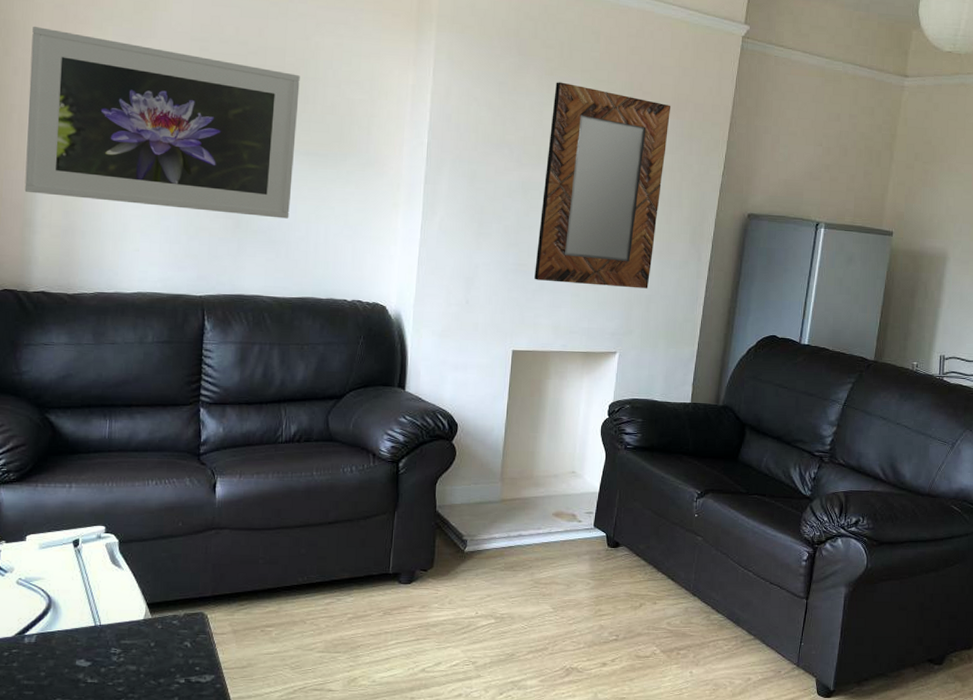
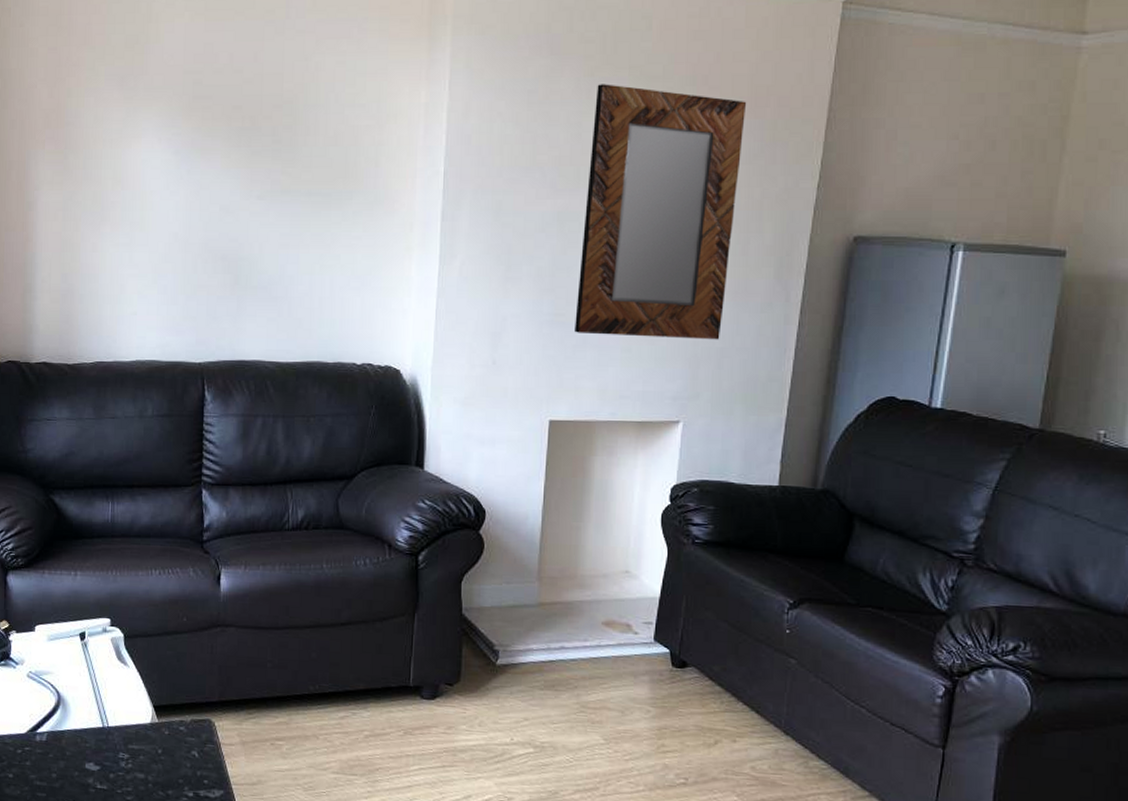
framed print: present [24,27,300,219] -> none [24,74,300,271]

